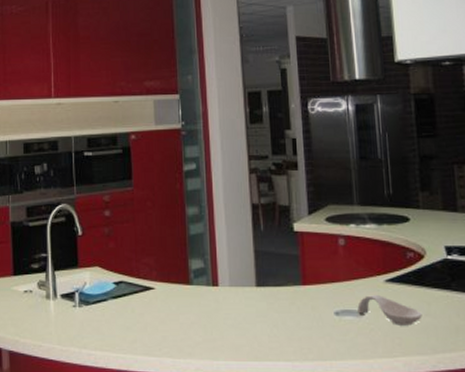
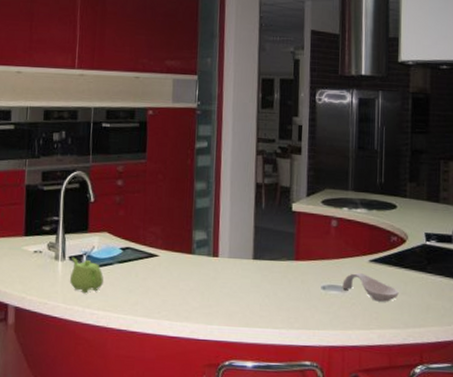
teapot: none [63,295,99,332] -> present [69,257,104,292]

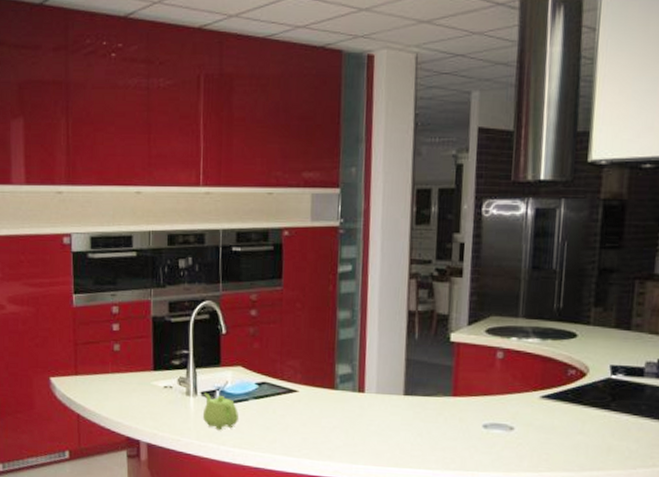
spoon rest: present [342,272,399,302] -> none [507,409,575,443]

